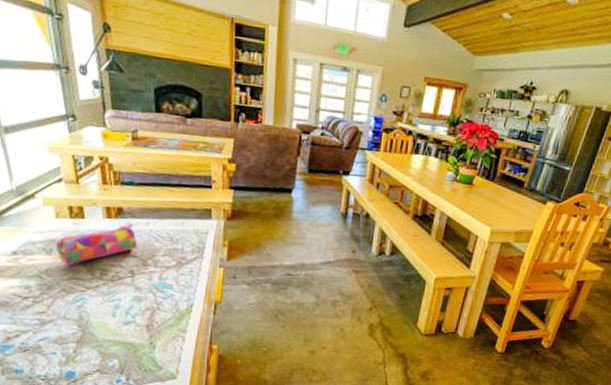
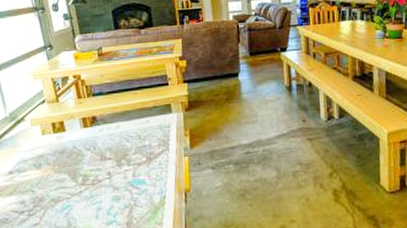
pencil case: present [55,223,137,265] -> none [43,129,111,176]

